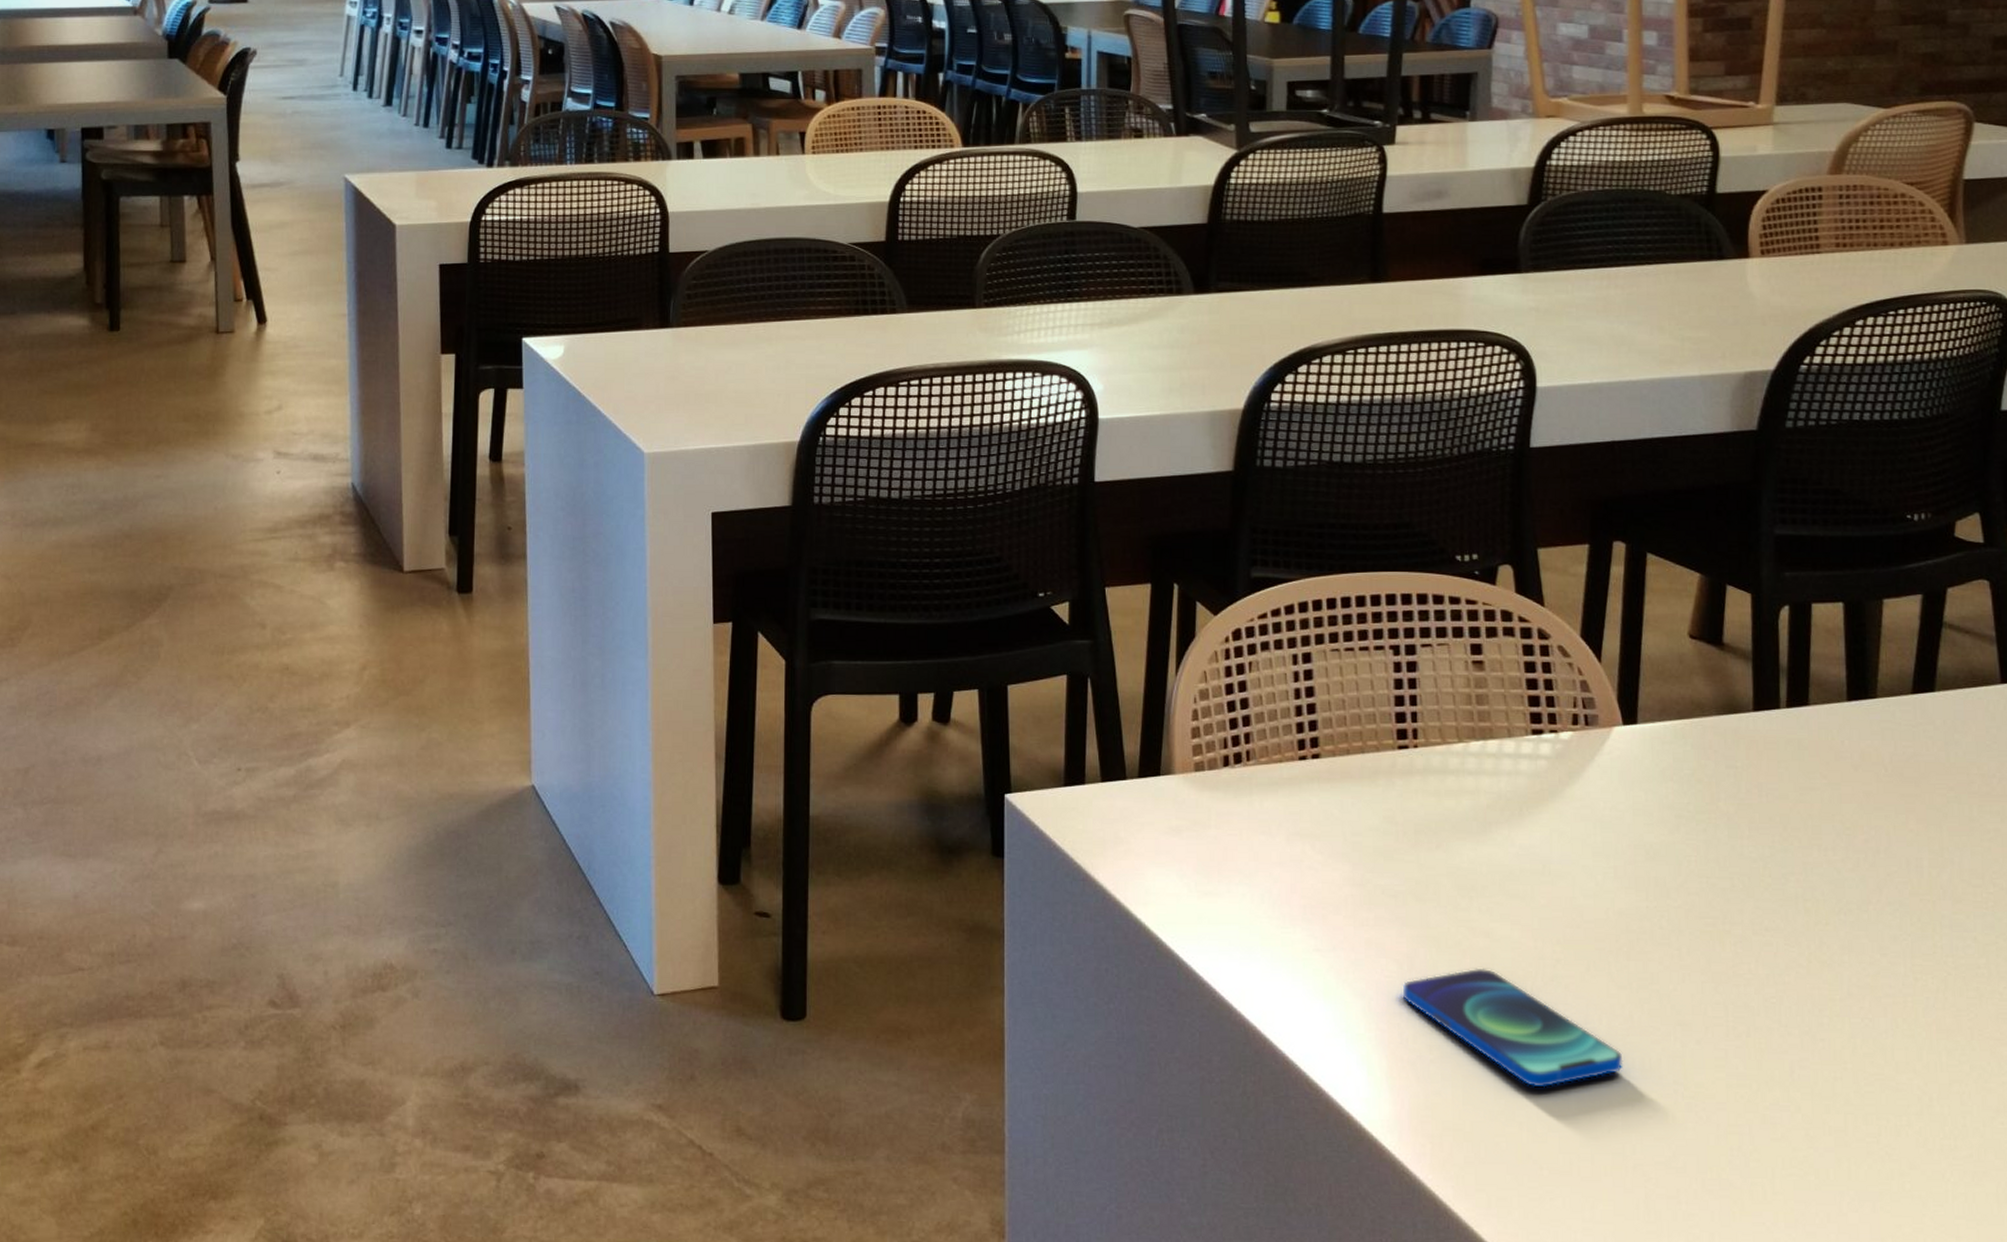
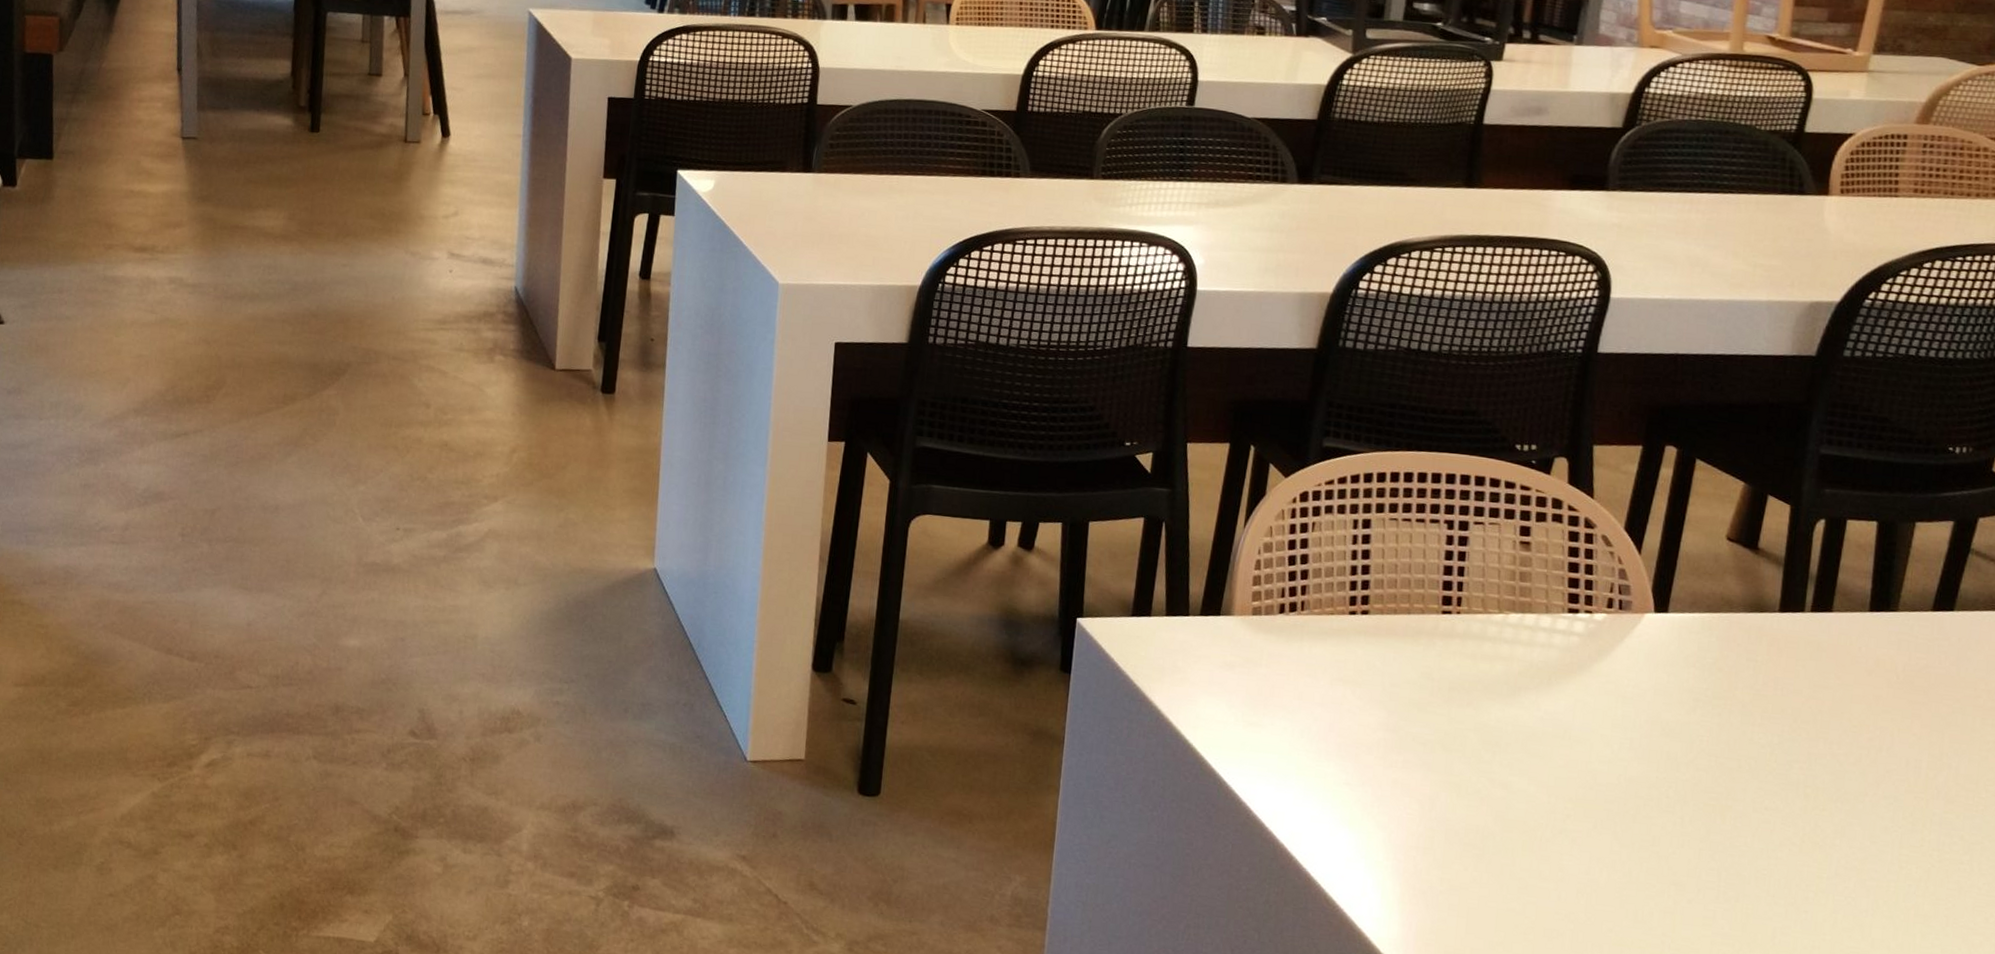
smartphone: present [1402,968,1623,1088] -> none [1420,814,1618,926]

